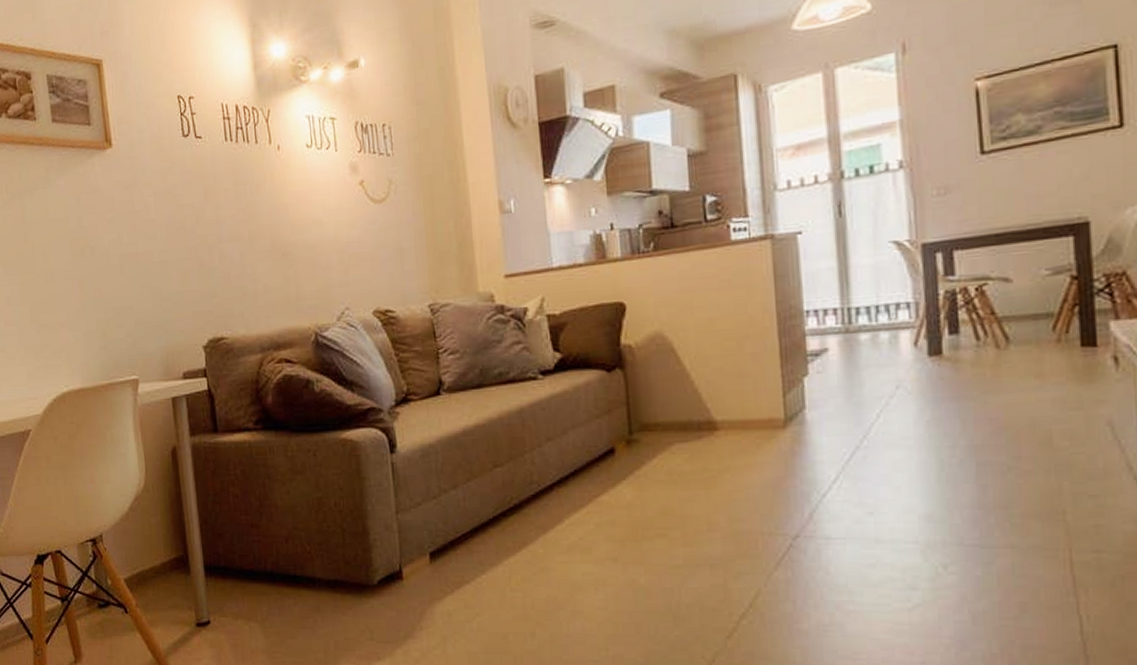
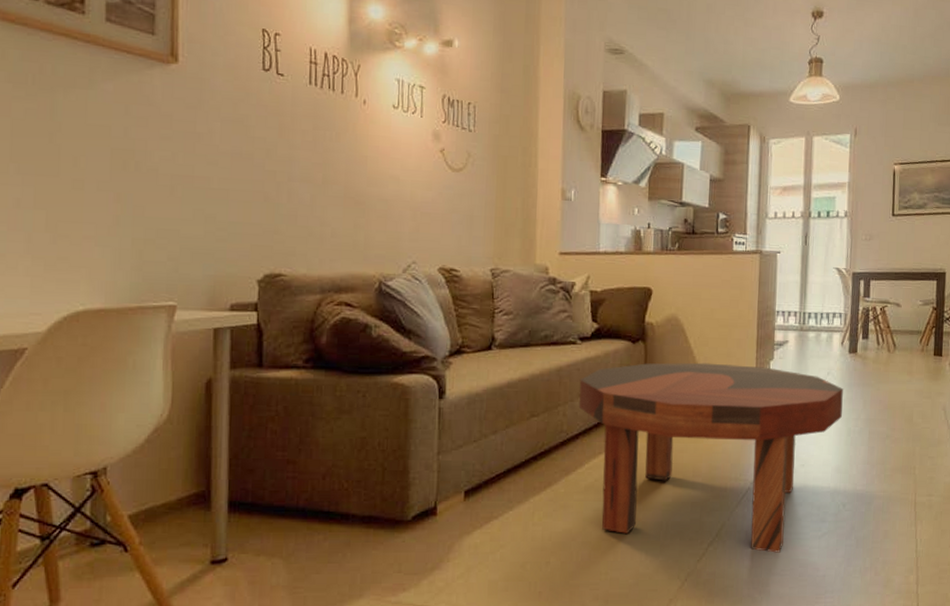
coffee table: none [546,386,927,630] -> present [579,362,843,553]

